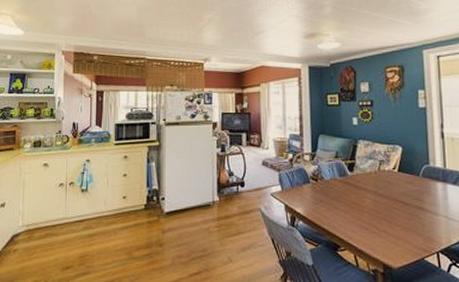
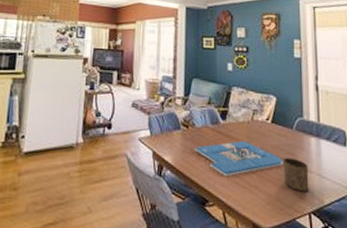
board game: none [325,190,411,224] -> present [195,141,284,177]
cup: none [410,203,437,234] -> present [282,157,309,192]

